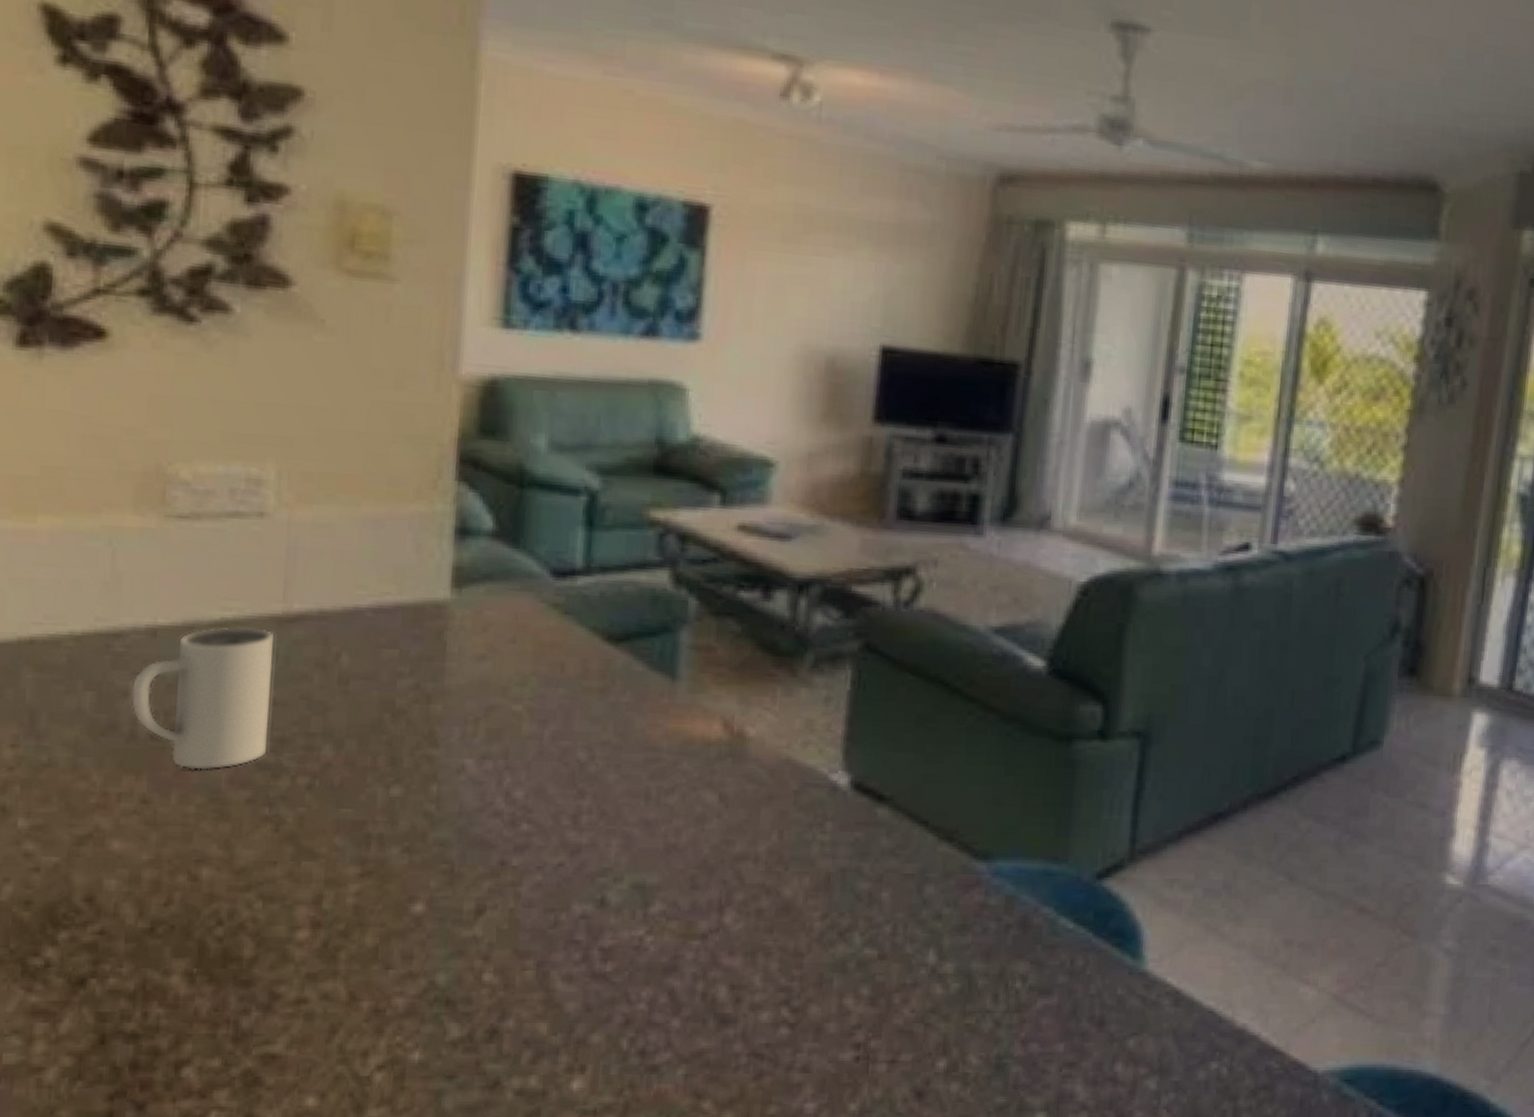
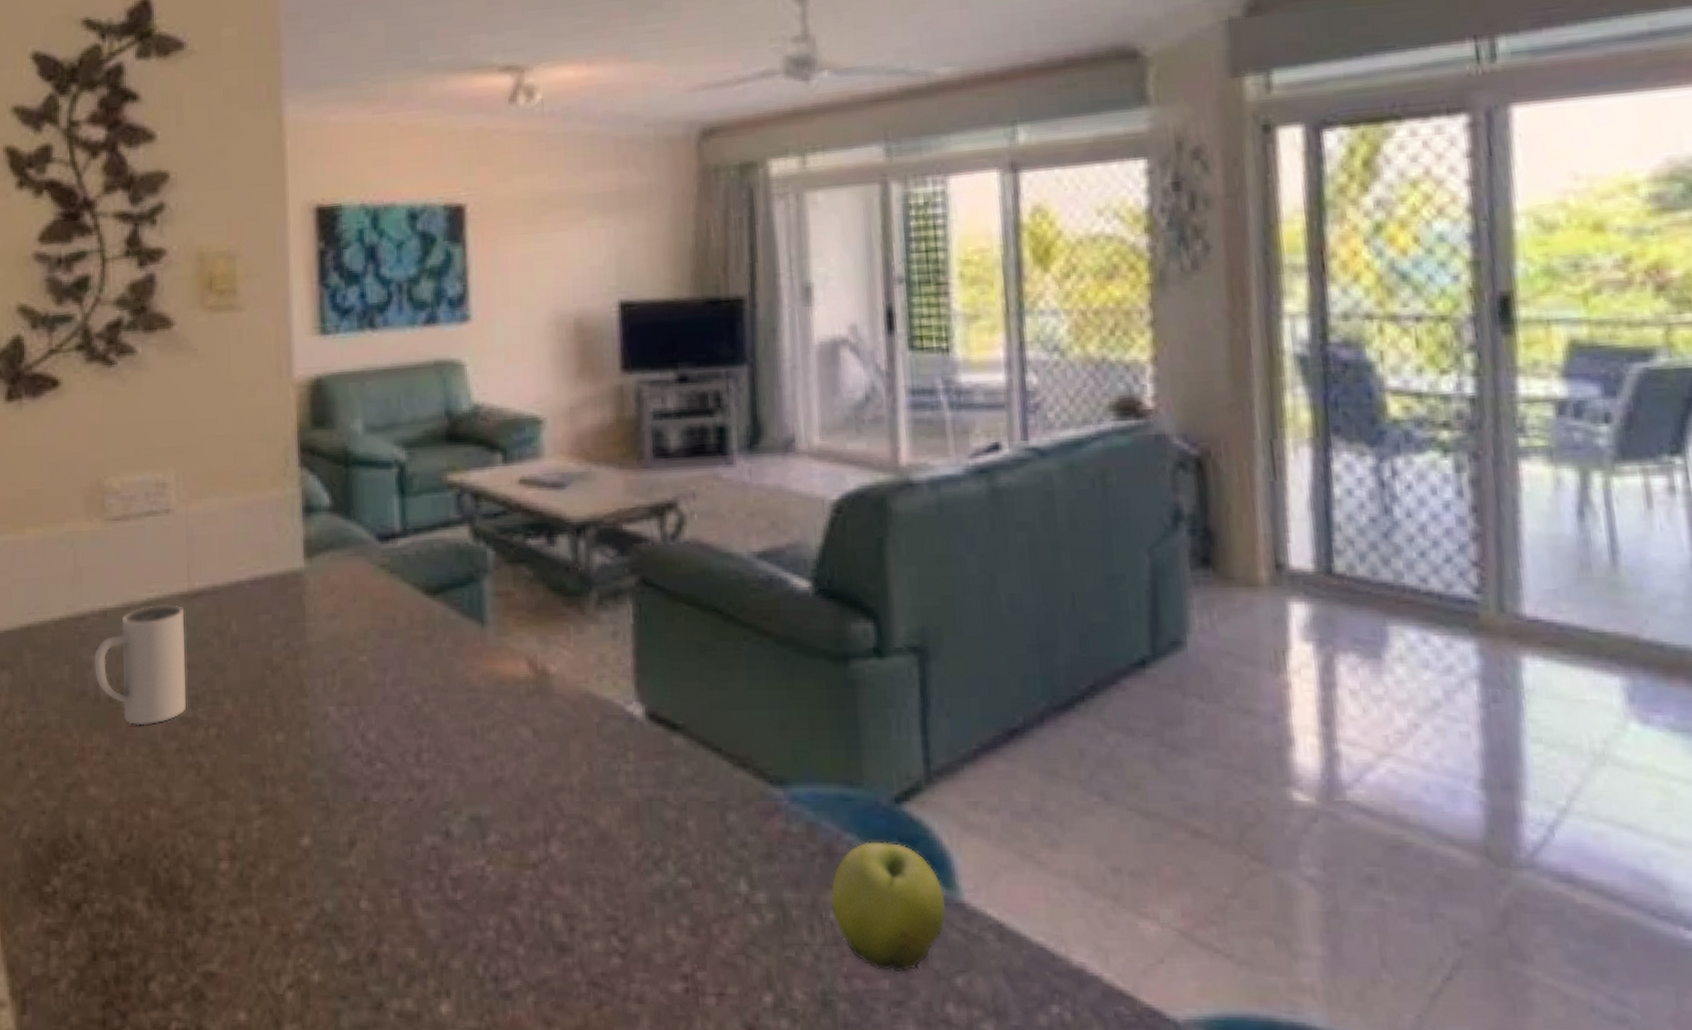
fruit: none [1018,915,1131,1037] -> present [830,841,947,973]

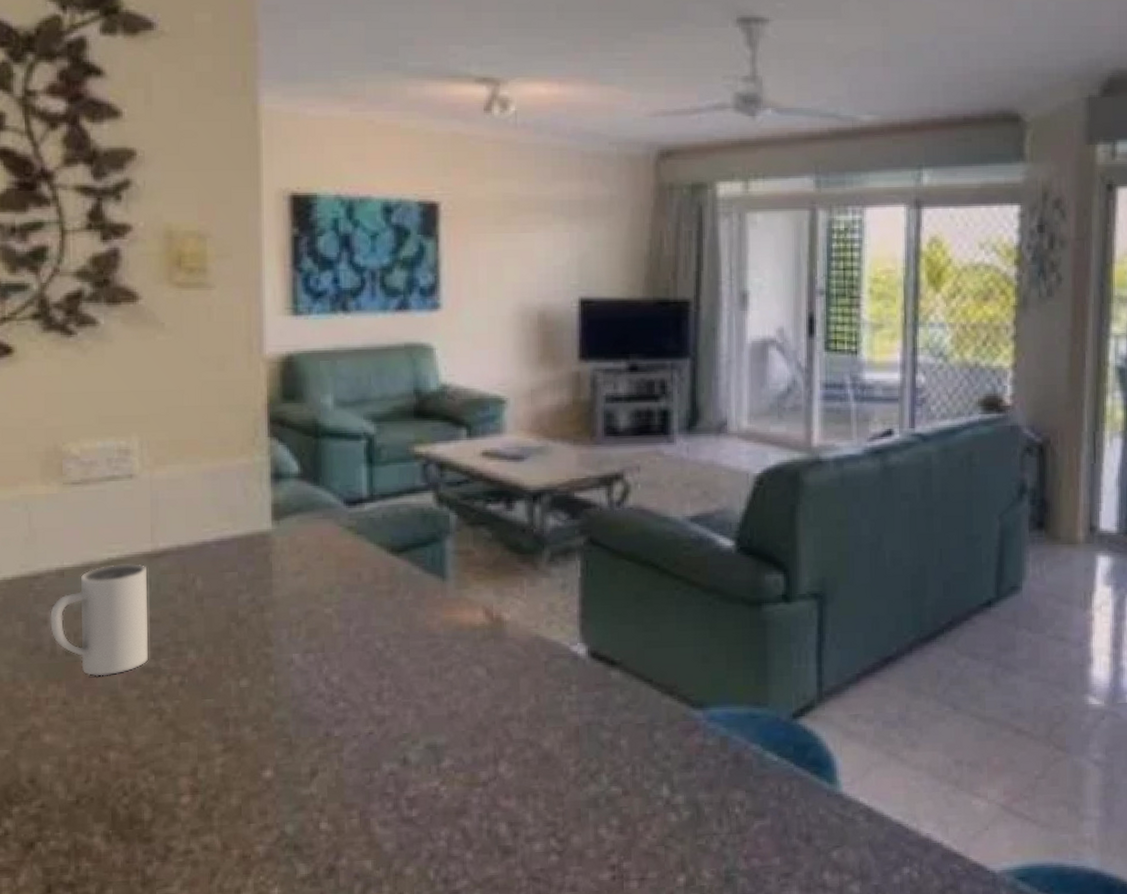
fruit: present [830,841,947,973] -> none [736,749,828,851]

